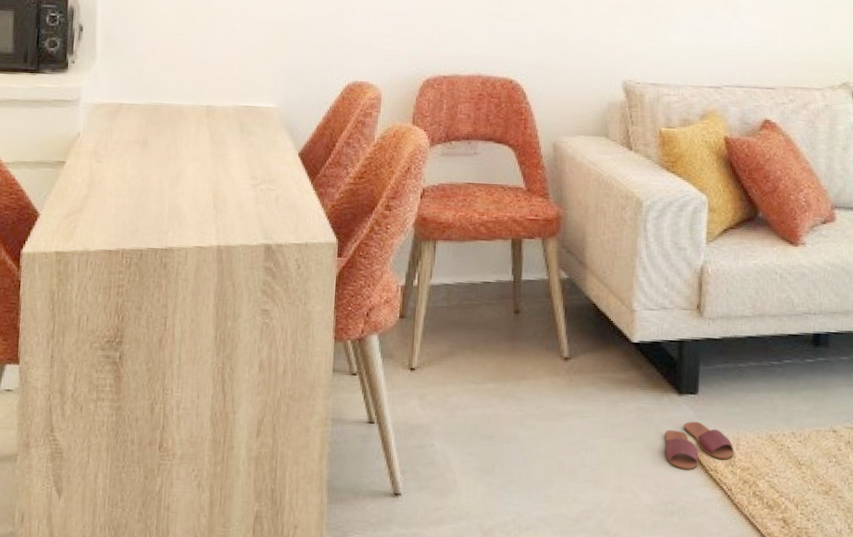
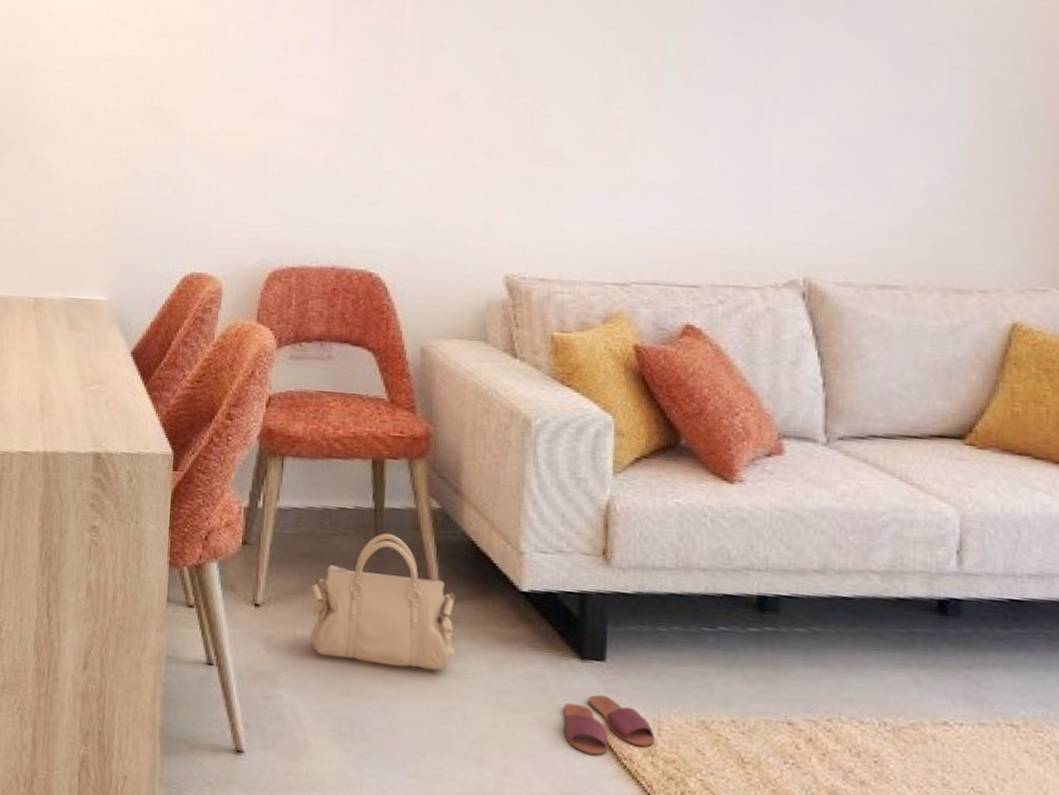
shoulder bag: none [458,301,580,413] -> present [310,533,457,671]

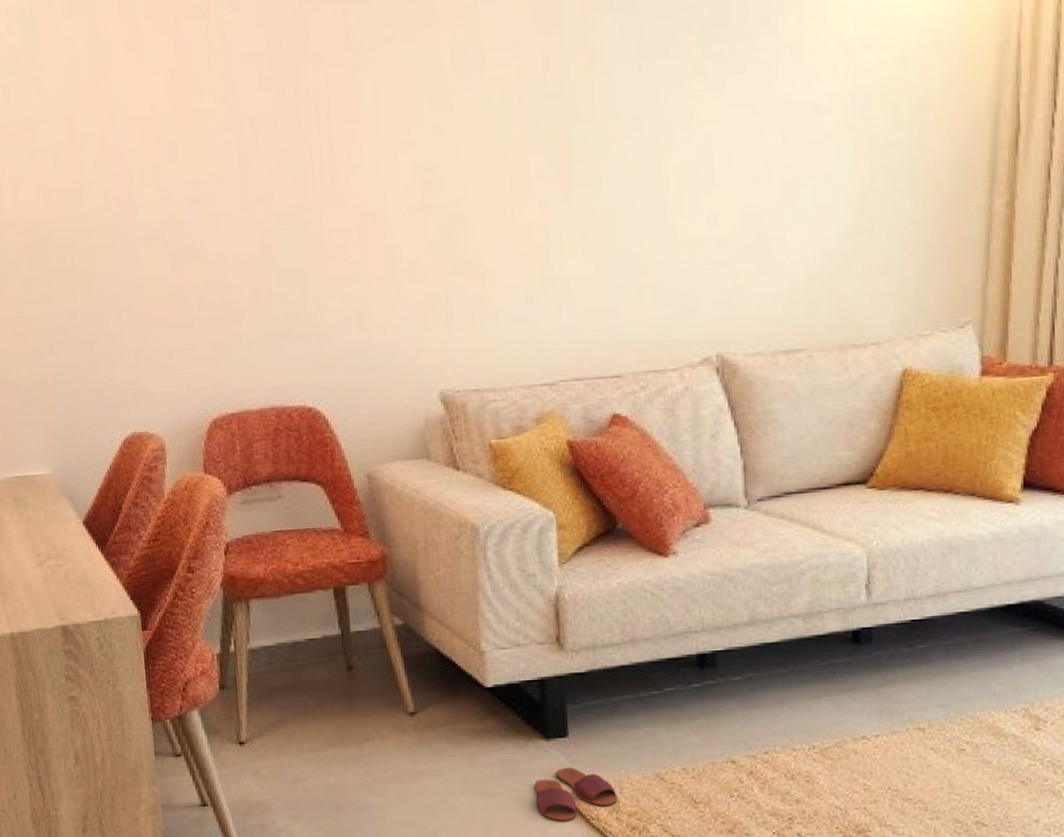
shoulder bag: present [310,533,457,671] -> none [291,655,433,778]

